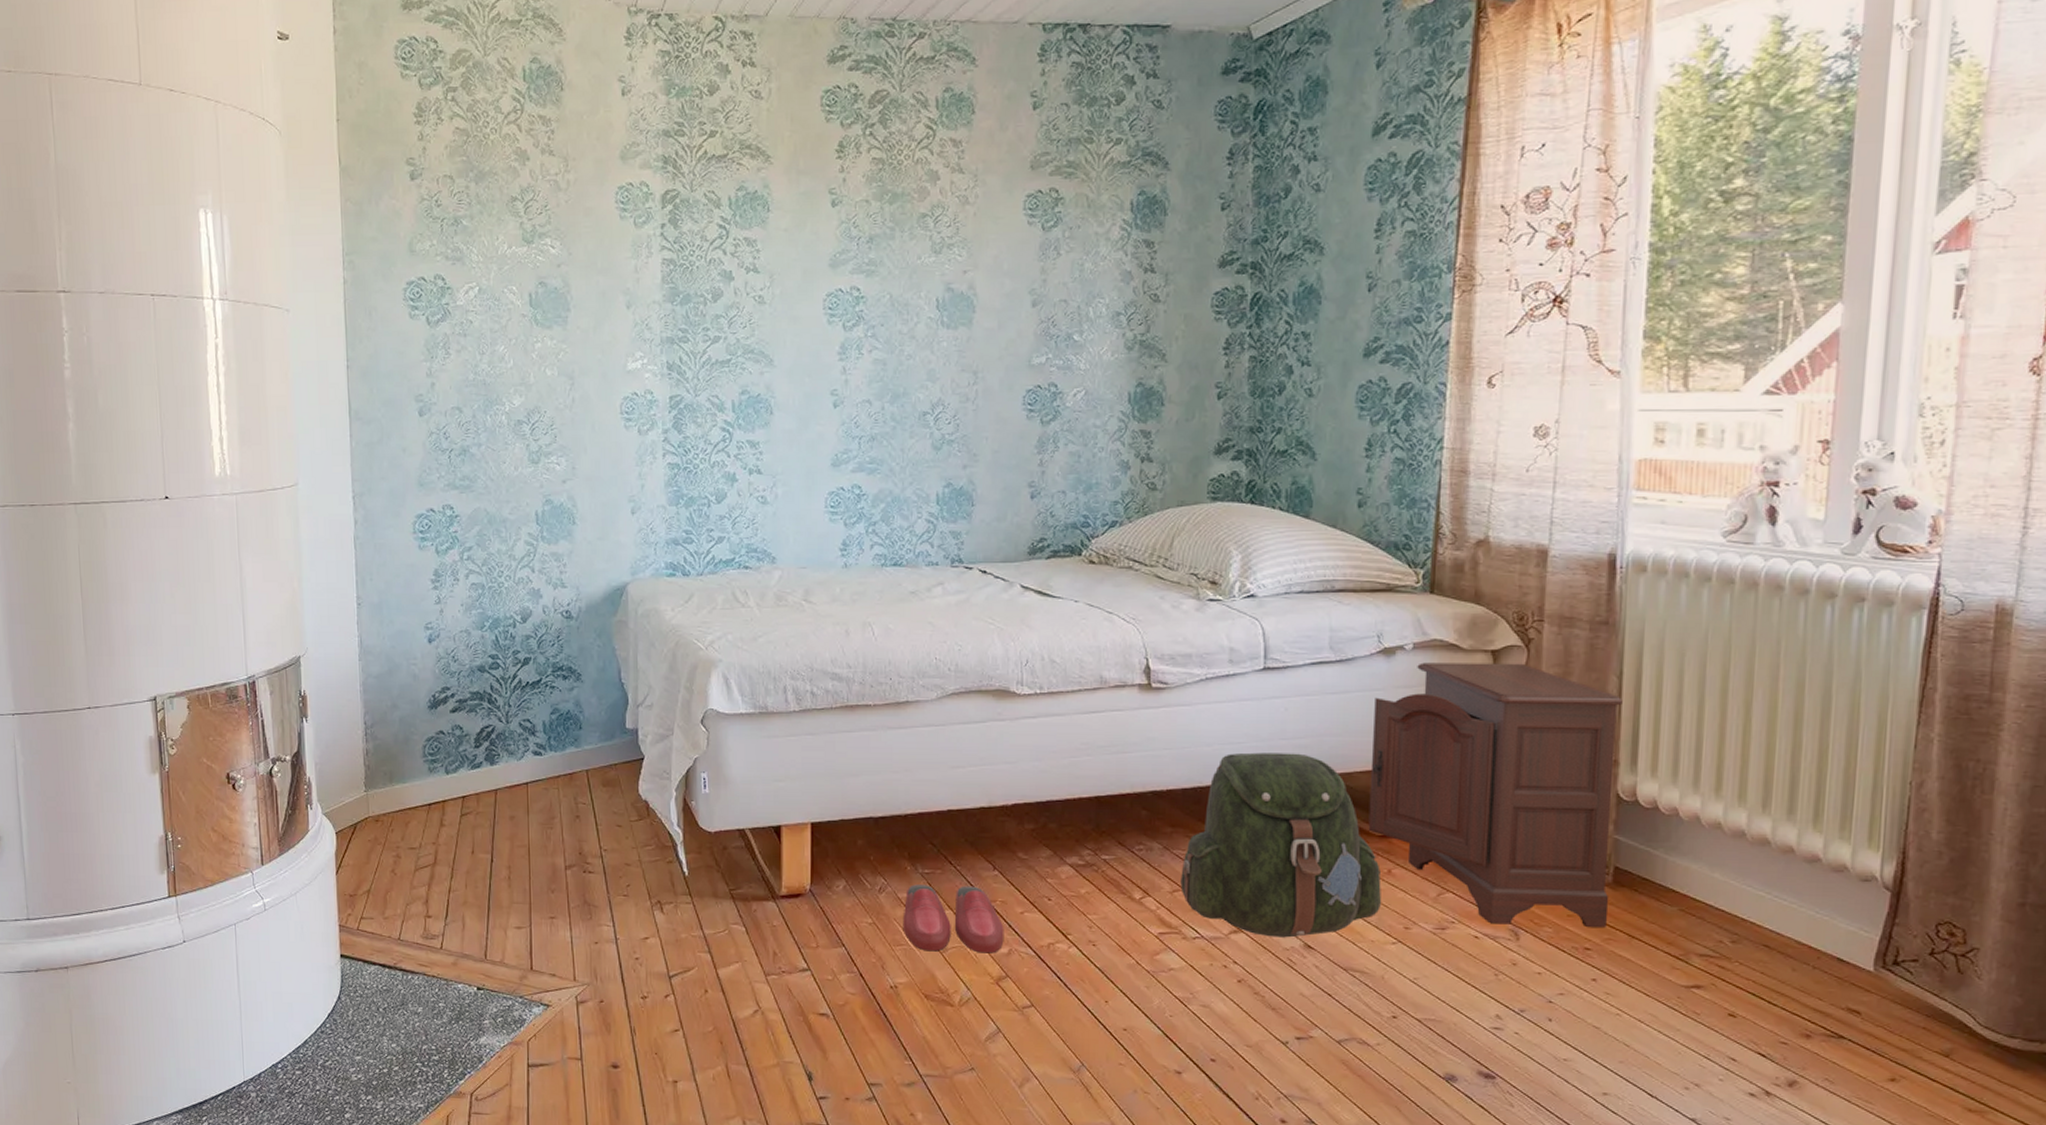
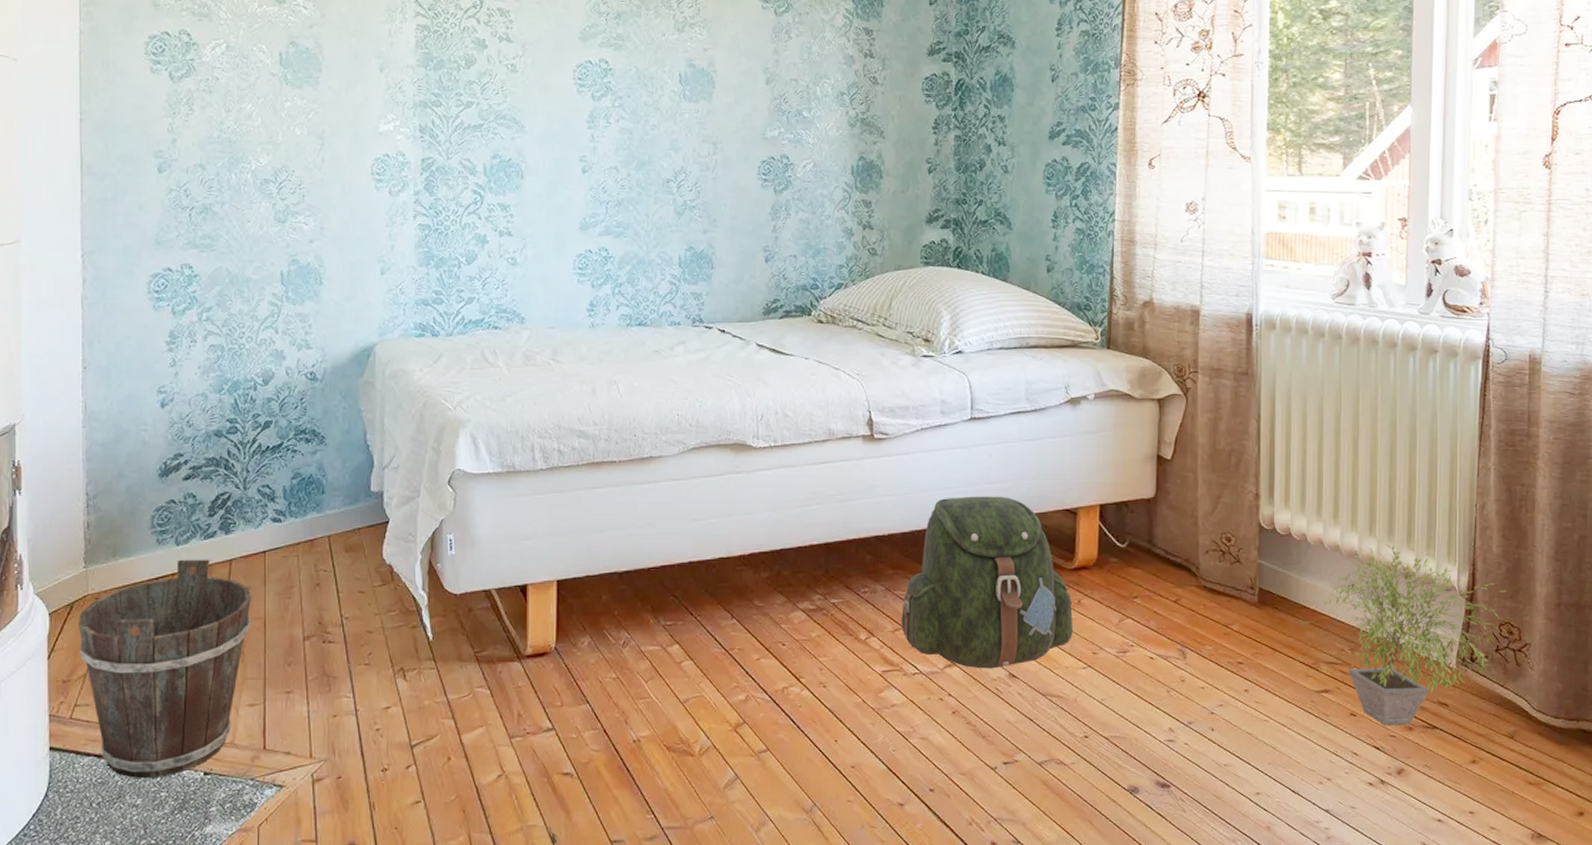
bucket: none [361,787,516,989] -> present [79,559,251,778]
slippers: present [902,884,1004,954] -> none [645,635,742,703]
nightstand: present [1368,662,1623,927] -> none [1061,410,1261,645]
potted plant: none [1696,823,1949,1032] -> present [1322,544,1507,726]

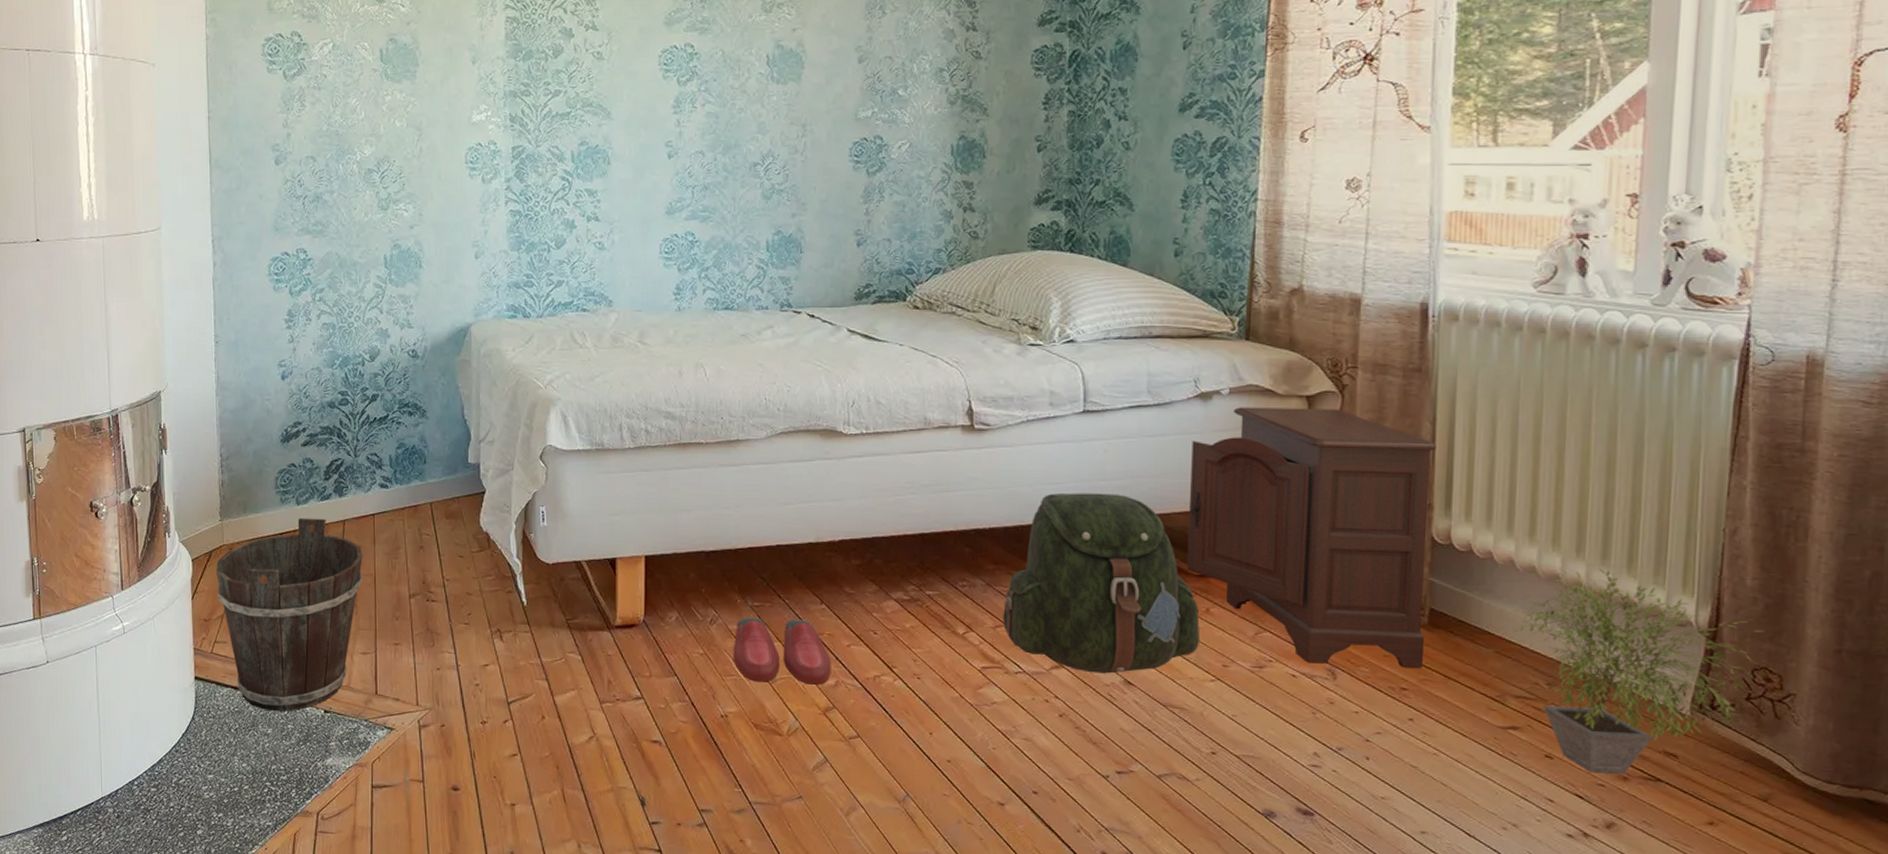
slippers: none [645,635,742,703] -> present [733,617,831,685]
nightstand: none [1061,410,1261,645] -> present [1186,407,1436,668]

